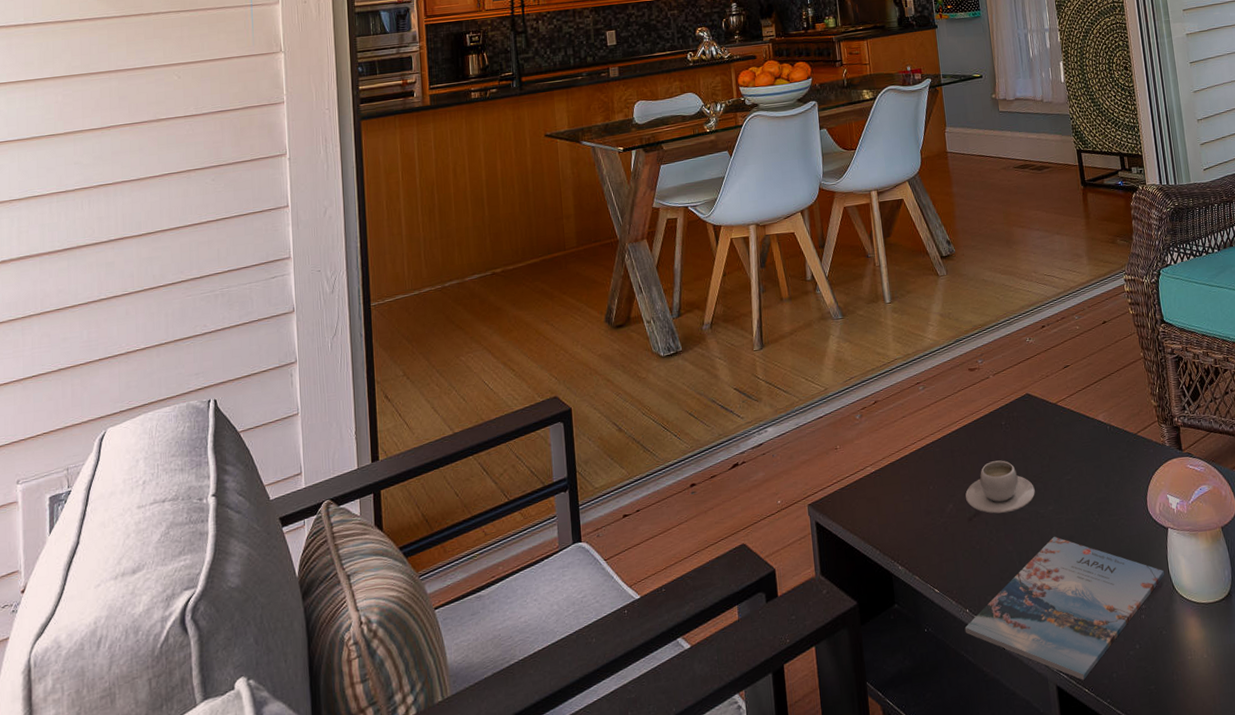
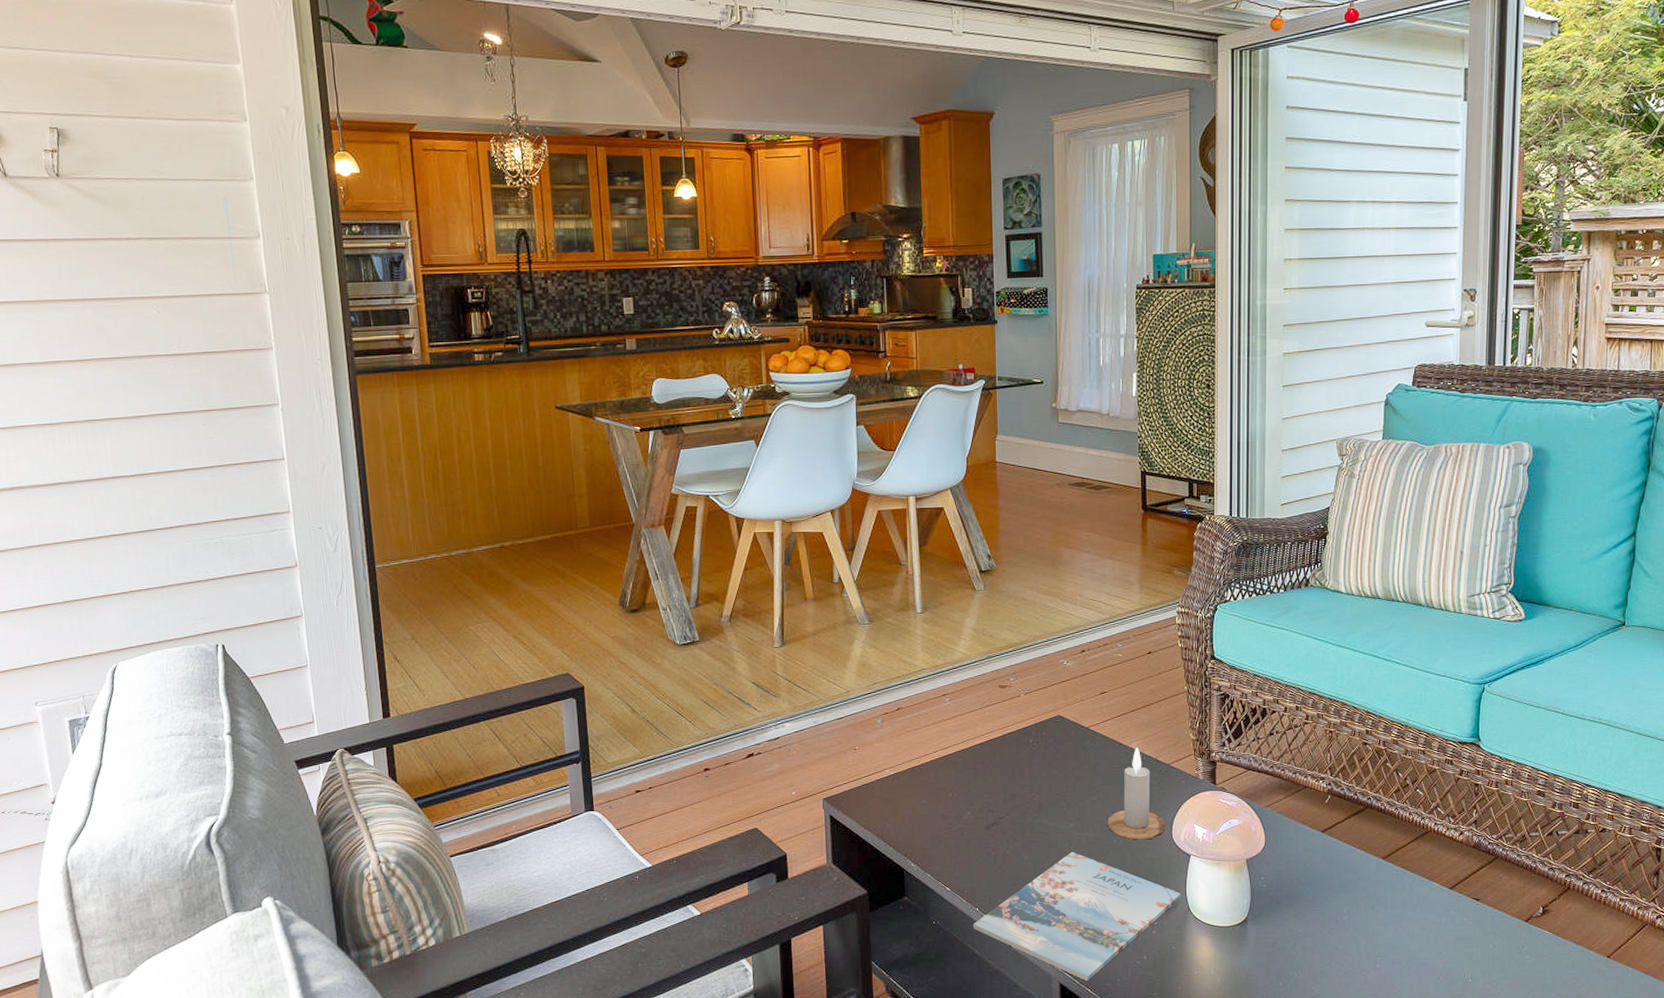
teacup: present [965,460,1035,514] -> none [984,776,1057,825]
candle: none [1084,419,1141,518] -> present [1107,747,1166,840]

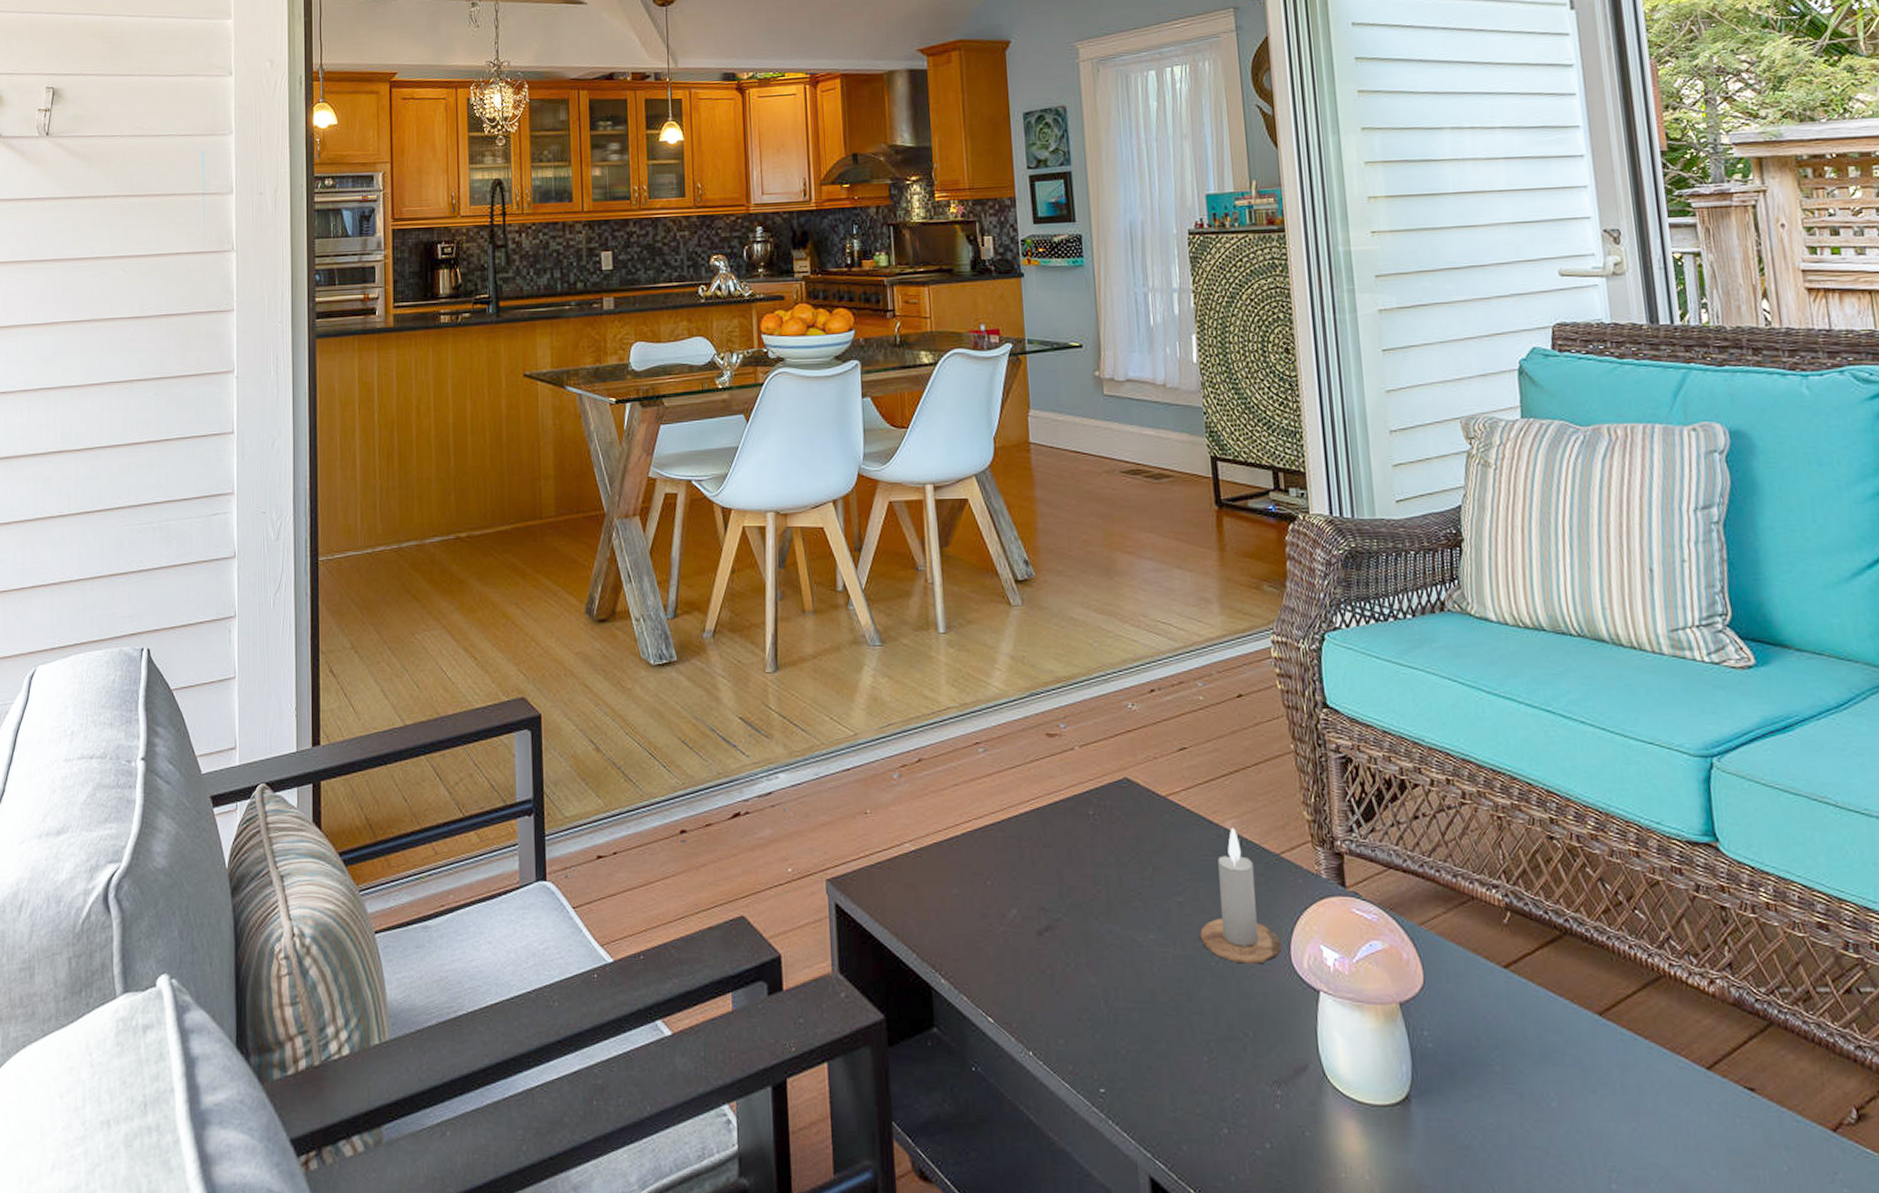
magazine: present [973,851,1182,981] -> none [1026,974,1313,1176]

